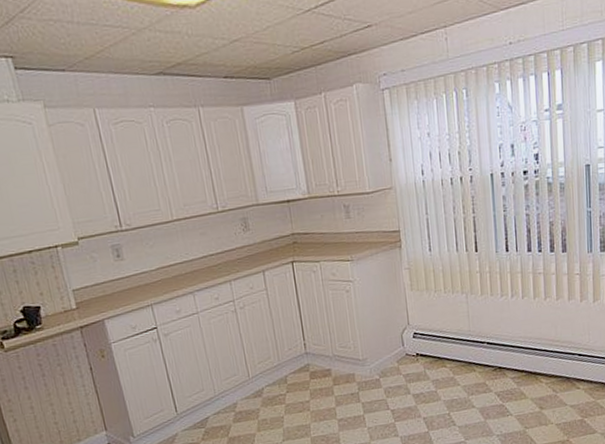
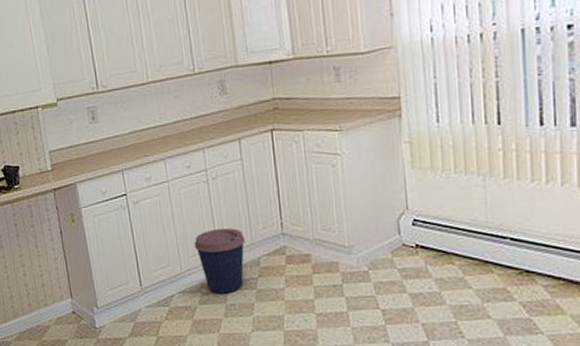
coffee cup: none [225,351,274,412] -> present [194,227,246,294]

